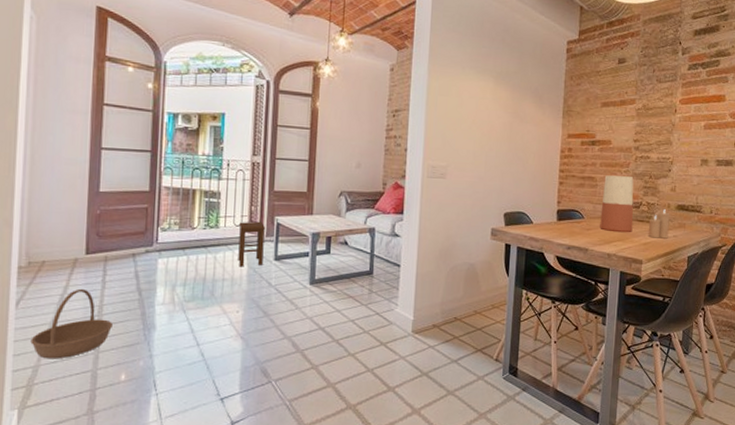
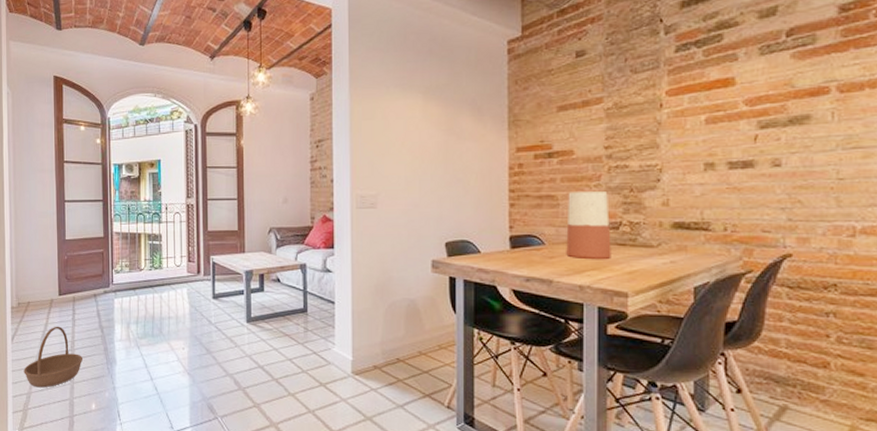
stool: present [238,221,265,267] -> none [179,261,202,306]
candle: present [648,209,670,239] -> none [633,229,663,266]

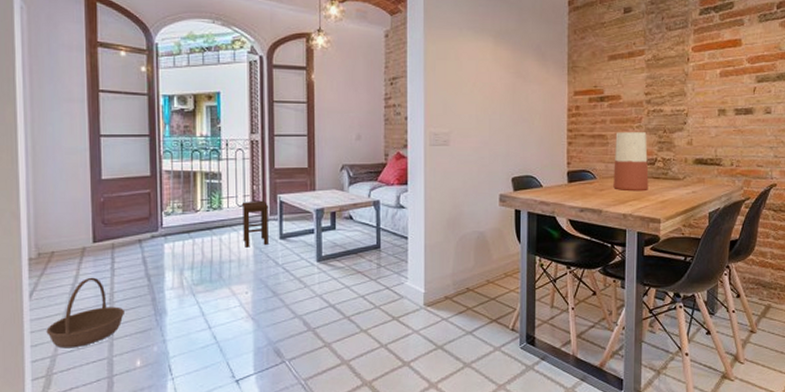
stool: none [179,261,202,306] -> present [241,200,268,248]

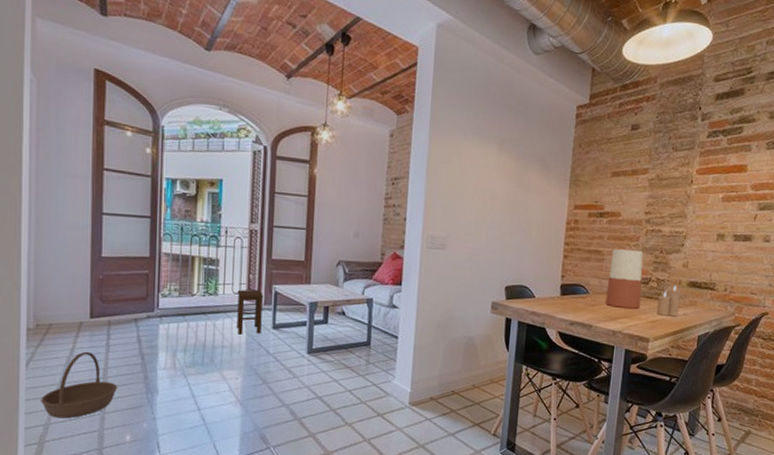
candle: none [665,164,688,195] -> present [656,286,681,317]

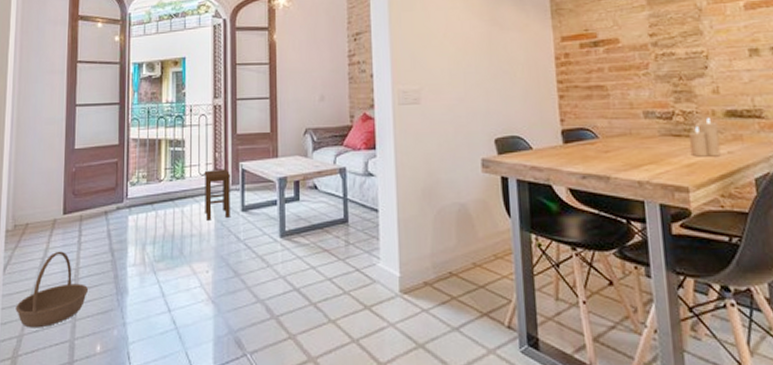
vase: present [605,249,644,310] -> none [617,80,668,153]

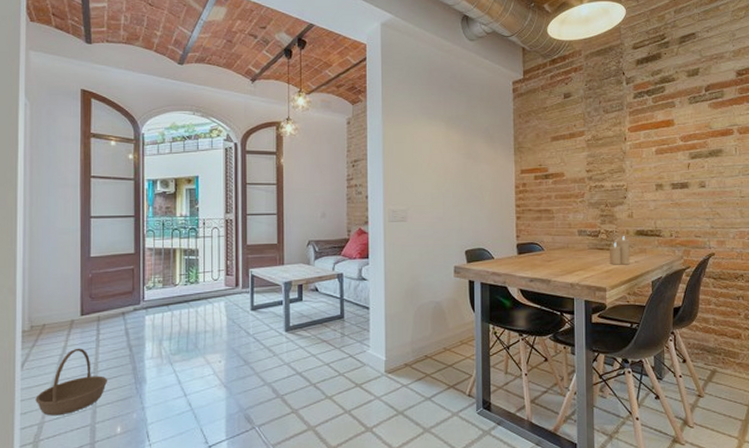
stool: present [204,168,230,221] -> none [216,274,241,319]

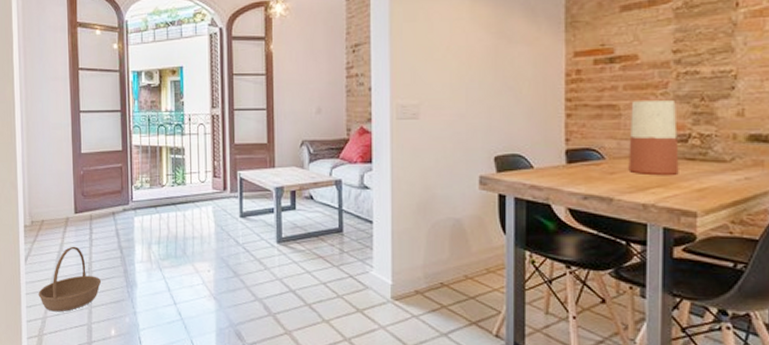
vase: none [560,206,593,262] -> present [628,101,679,176]
candle: present [609,236,630,265] -> none [703,142,737,182]

